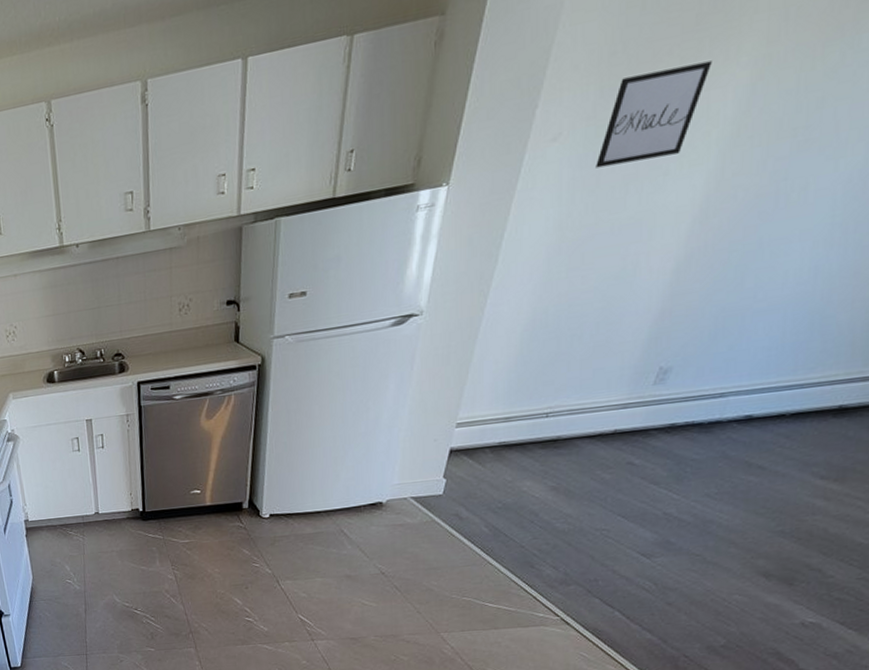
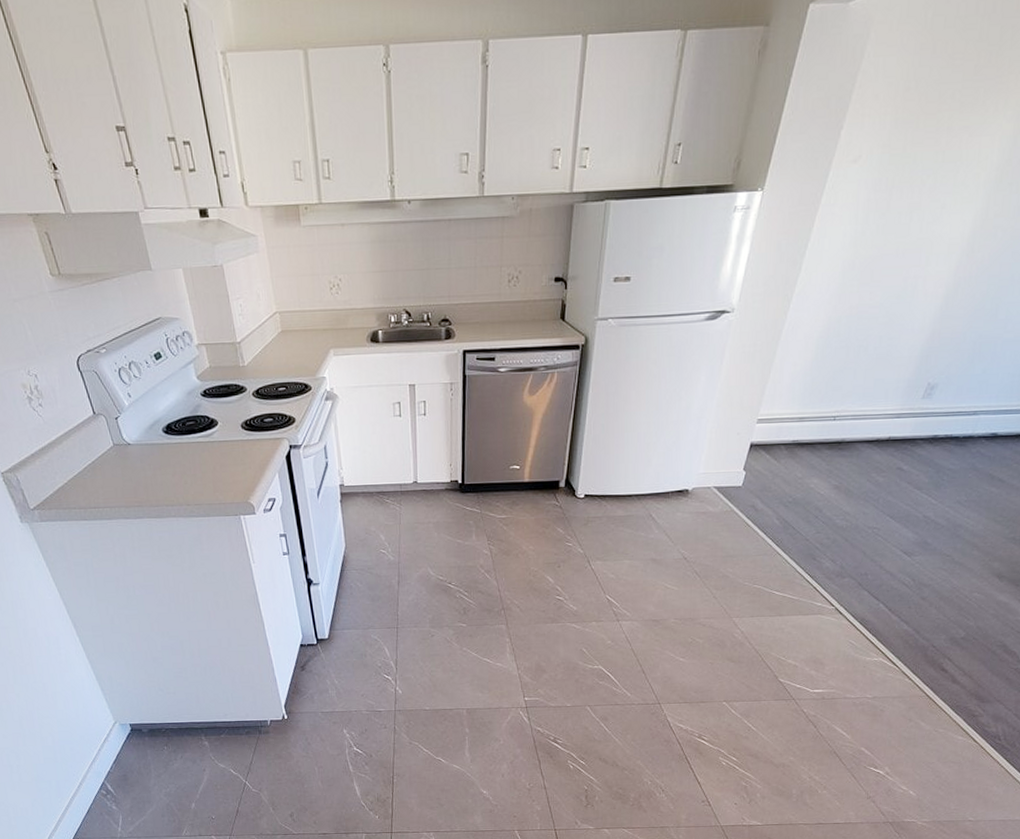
wall art: present [596,61,712,168] -> none [887,110,984,193]

